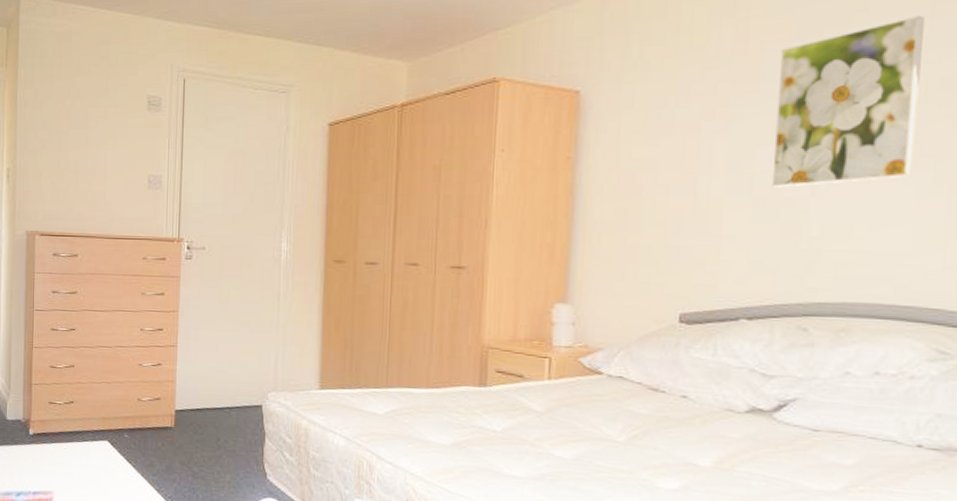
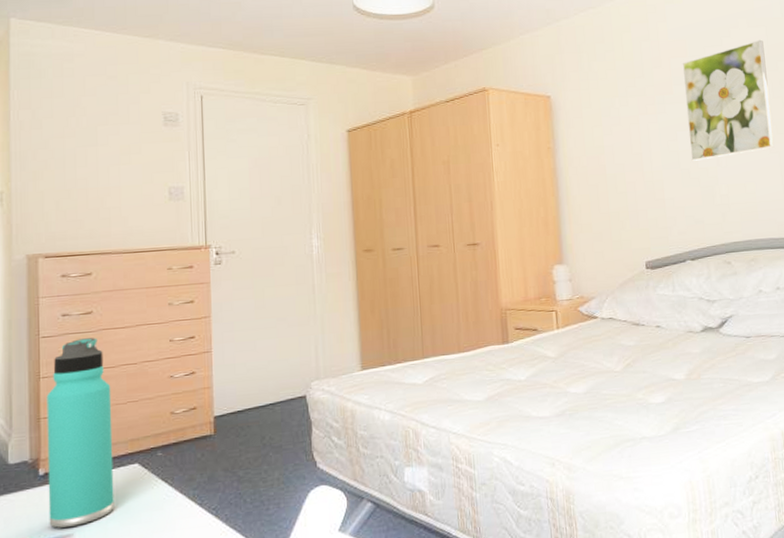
thermos bottle: none [35,316,89,486] -> present [46,337,114,528]

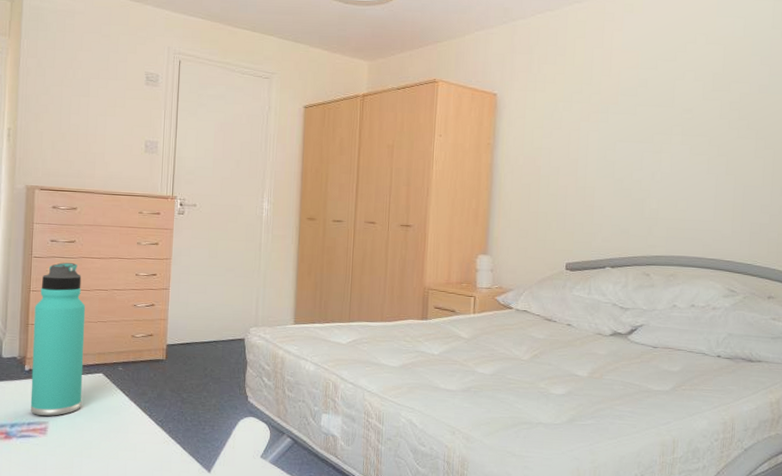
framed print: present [682,39,774,161] -> none [626,58,720,173]

